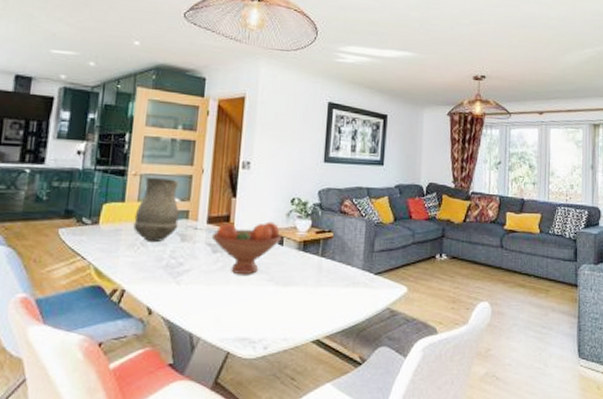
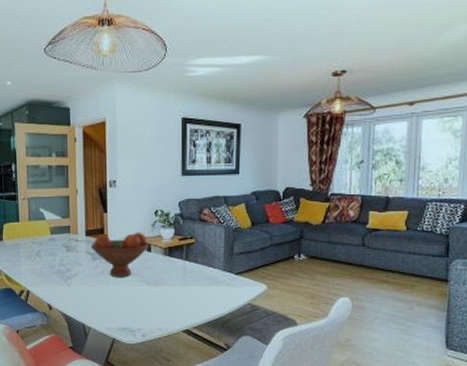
vase: present [133,176,179,241] -> none [28,199,63,252]

